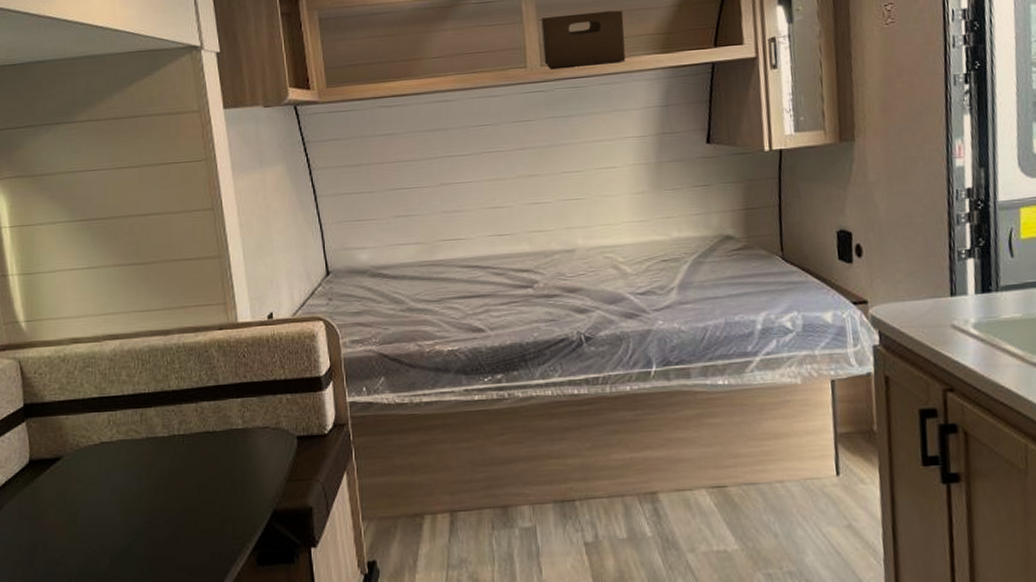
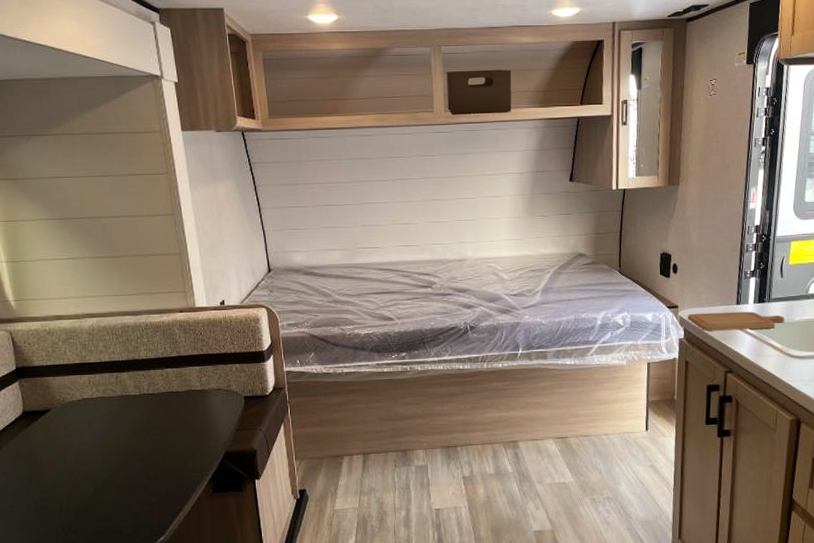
chopping board: none [882,305,1023,334] -> present [688,311,785,331]

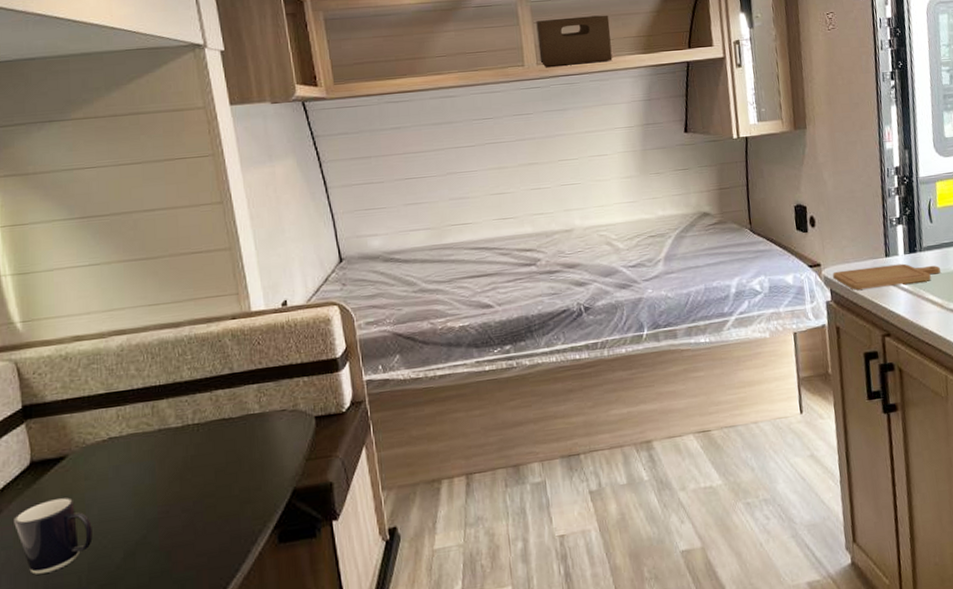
mug: none [11,441,70,497] -> present [14,497,93,575]

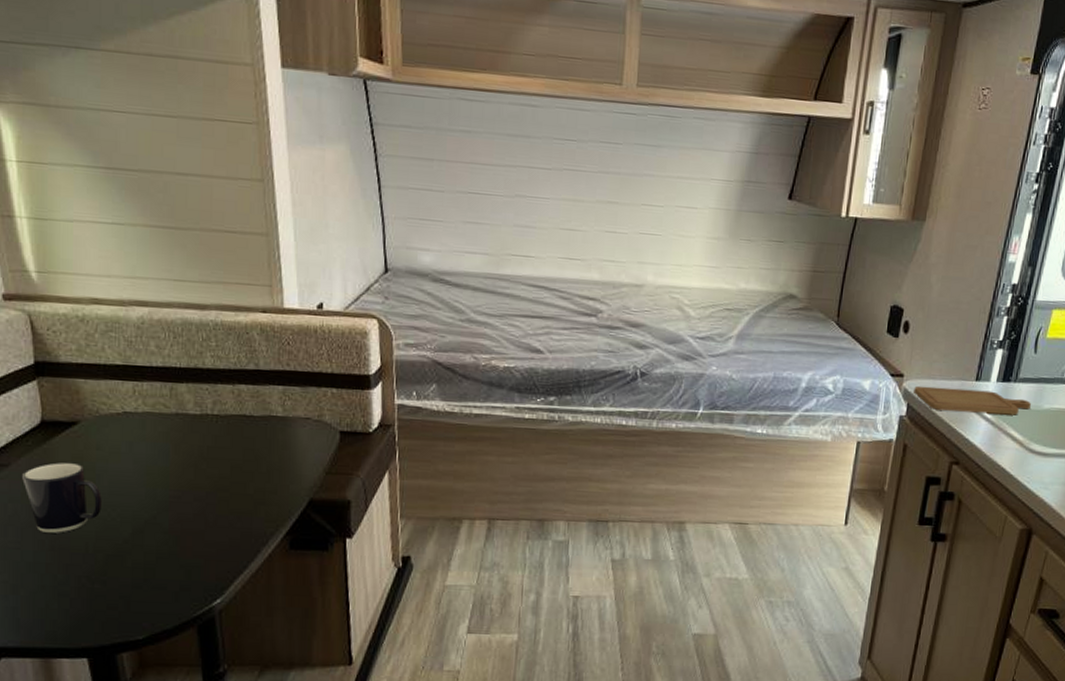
storage basket: present [536,15,613,67] -> none [641,32,730,98]

